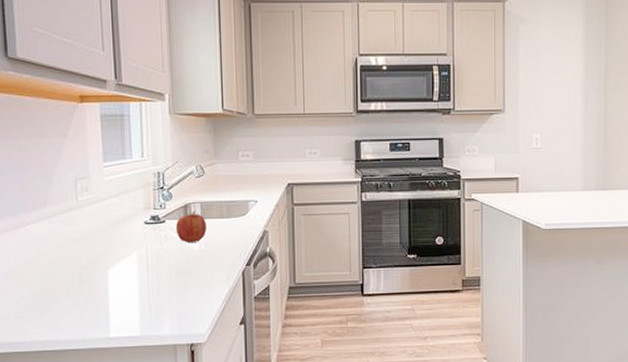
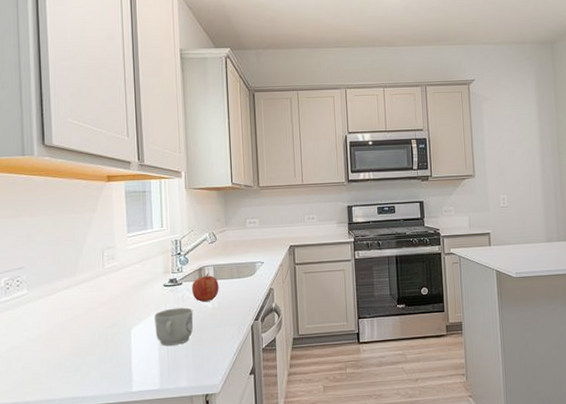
mug: none [134,248,178,289] -> present [154,307,194,346]

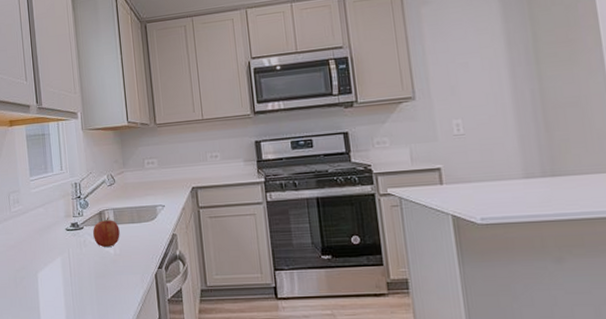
mug: present [154,307,194,346] -> none [59,252,96,292]

